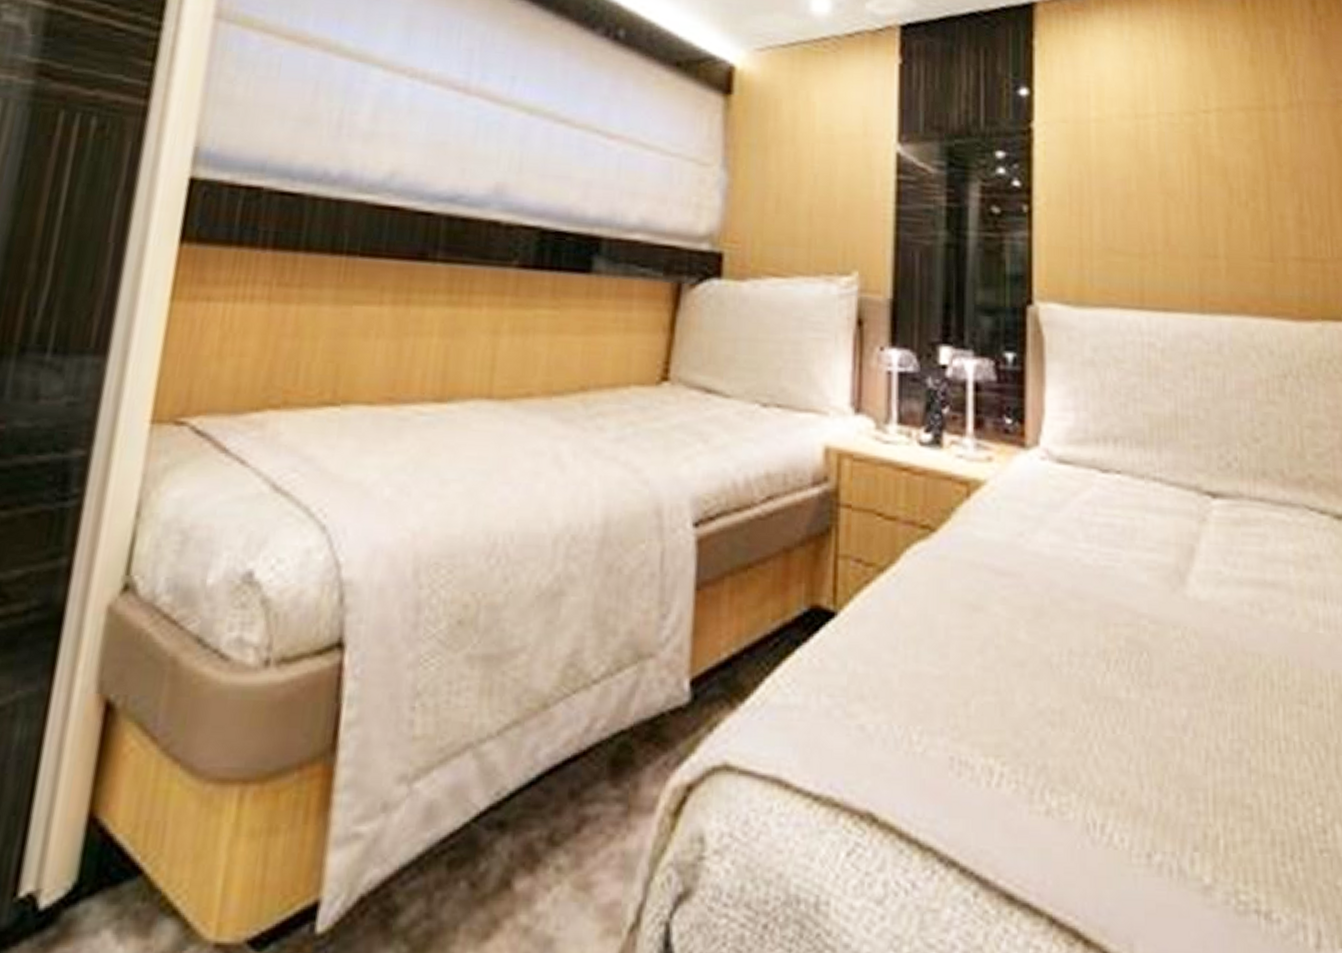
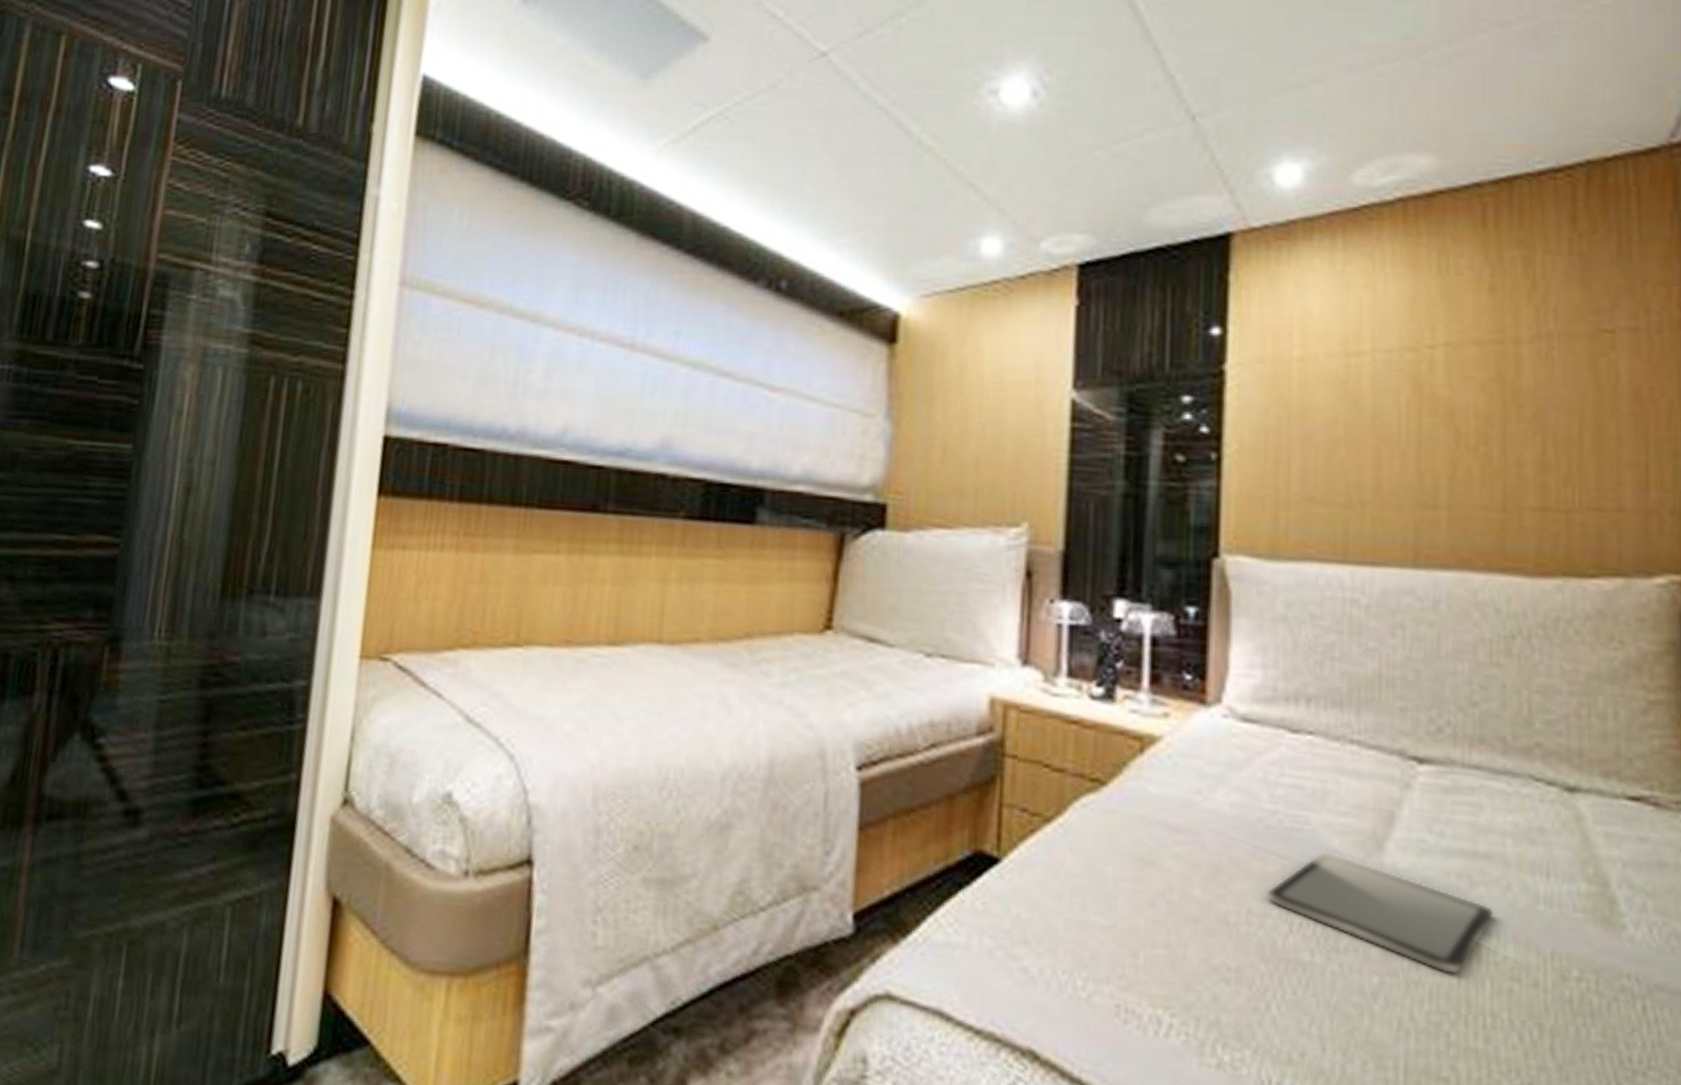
tablet: none [1084,586,1283,702] -> present [1265,850,1495,975]

